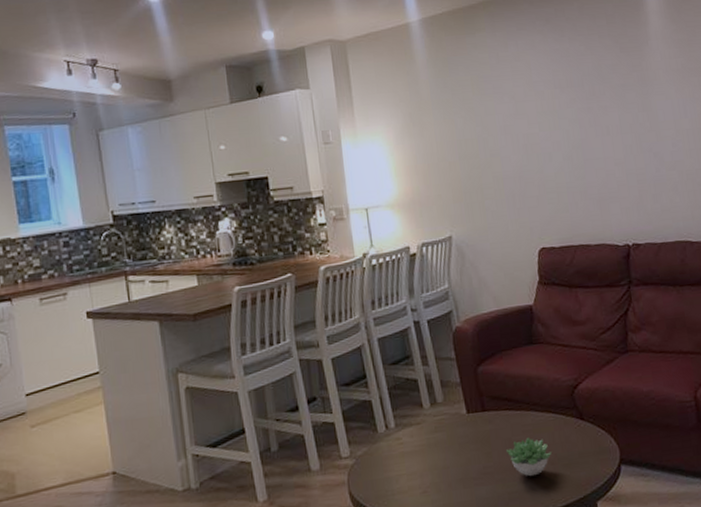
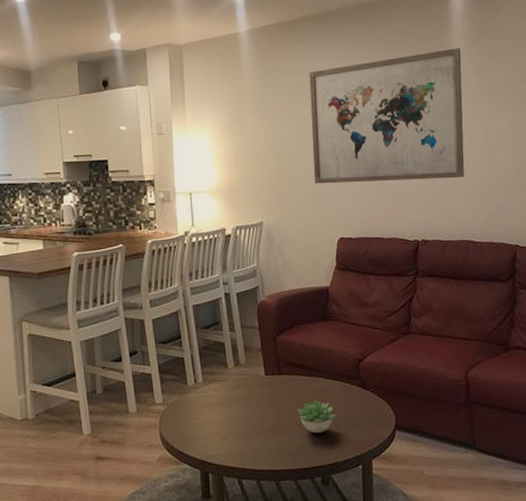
wall art: none [492,26,674,189] -> present [309,48,464,184]

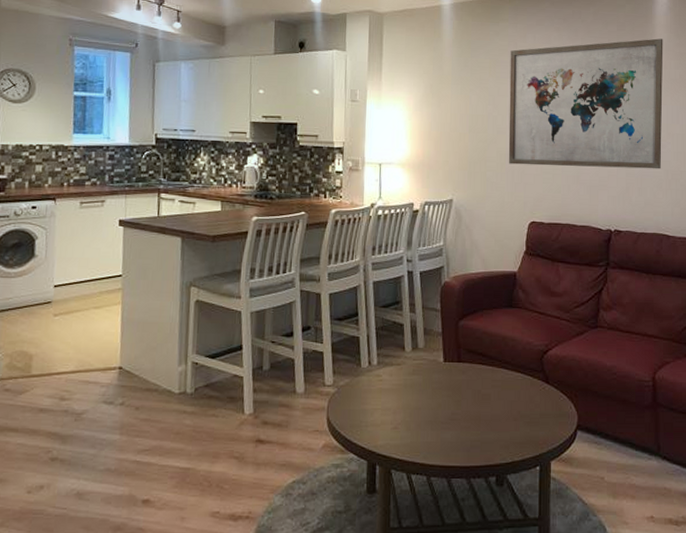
succulent plant: present [297,400,336,434] -> none [475,393,515,429]

